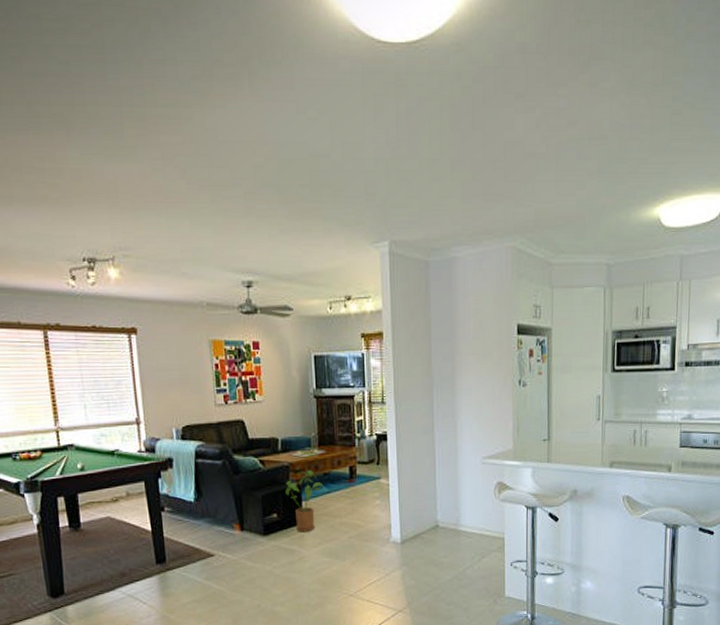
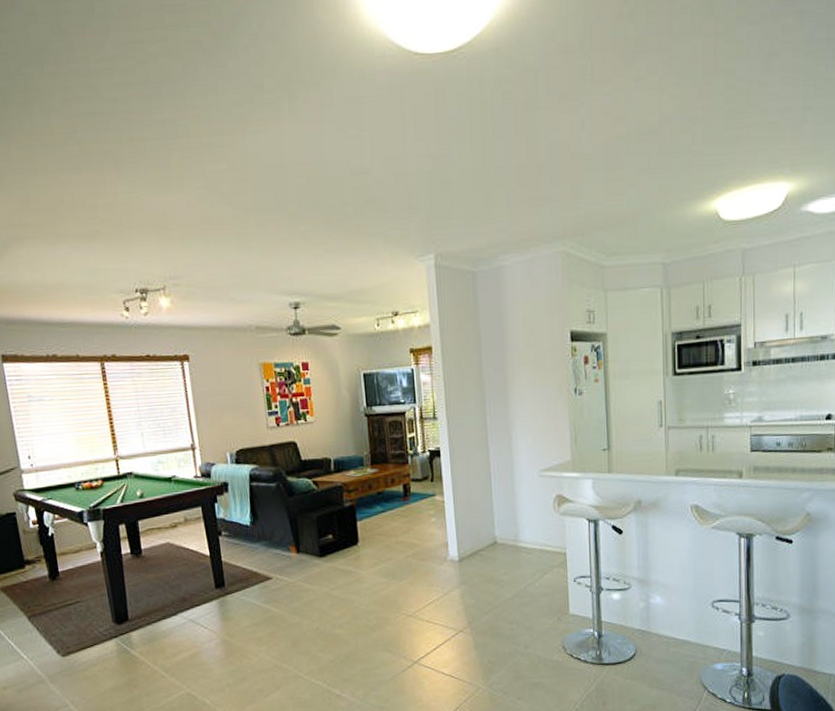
house plant: present [285,470,324,532] -> none [340,490,378,553]

